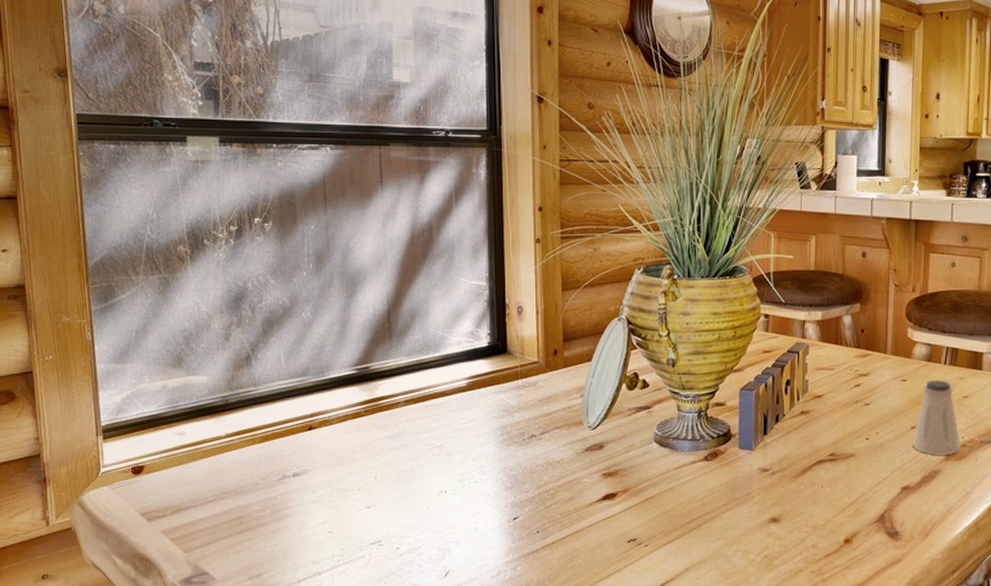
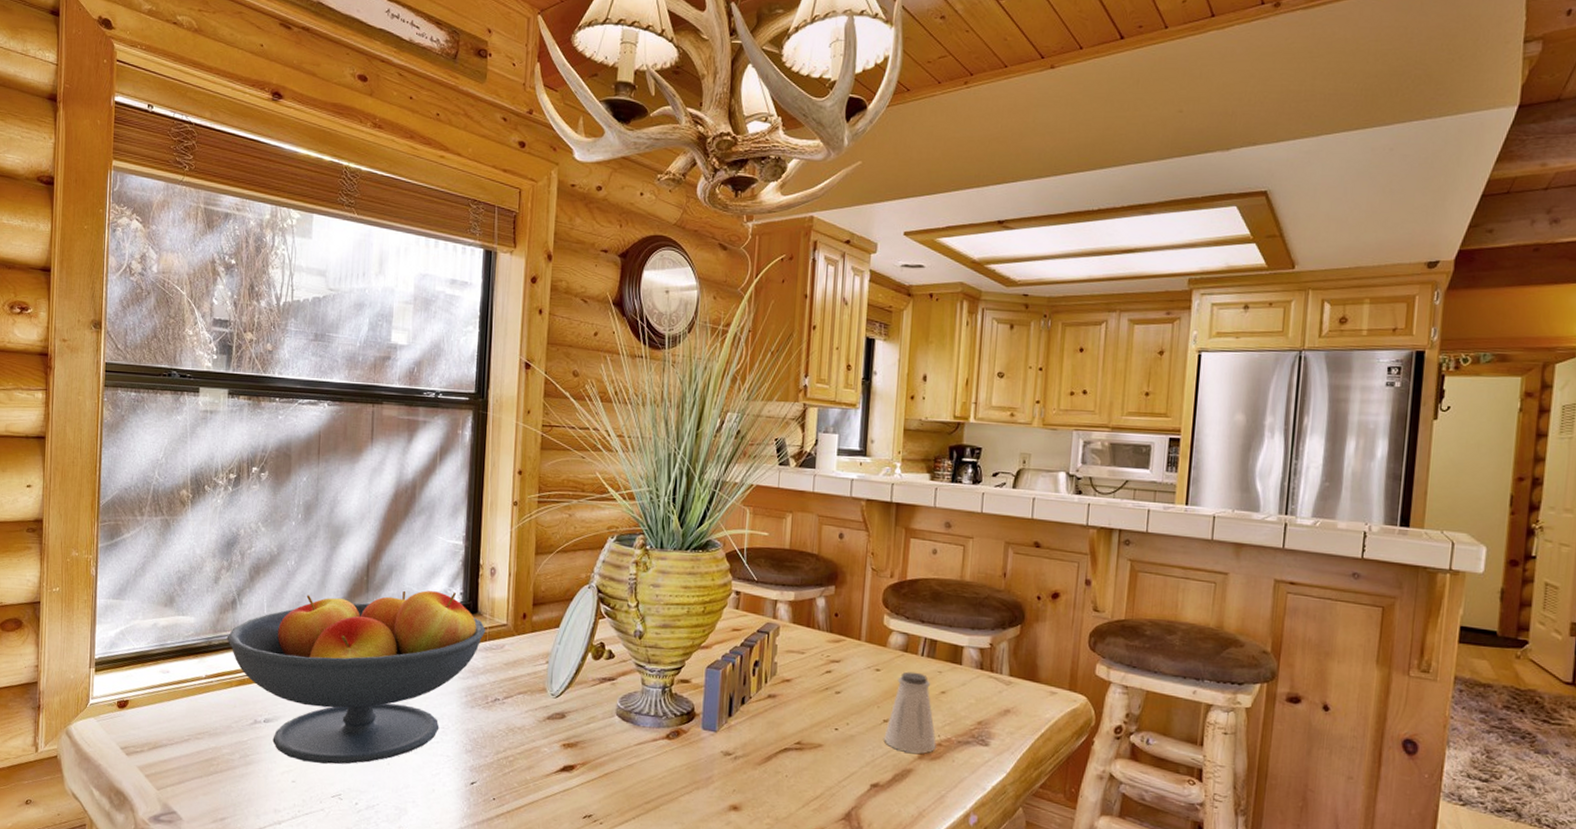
fruit bowl: none [244,333,517,512] -> present [226,590,486,764]

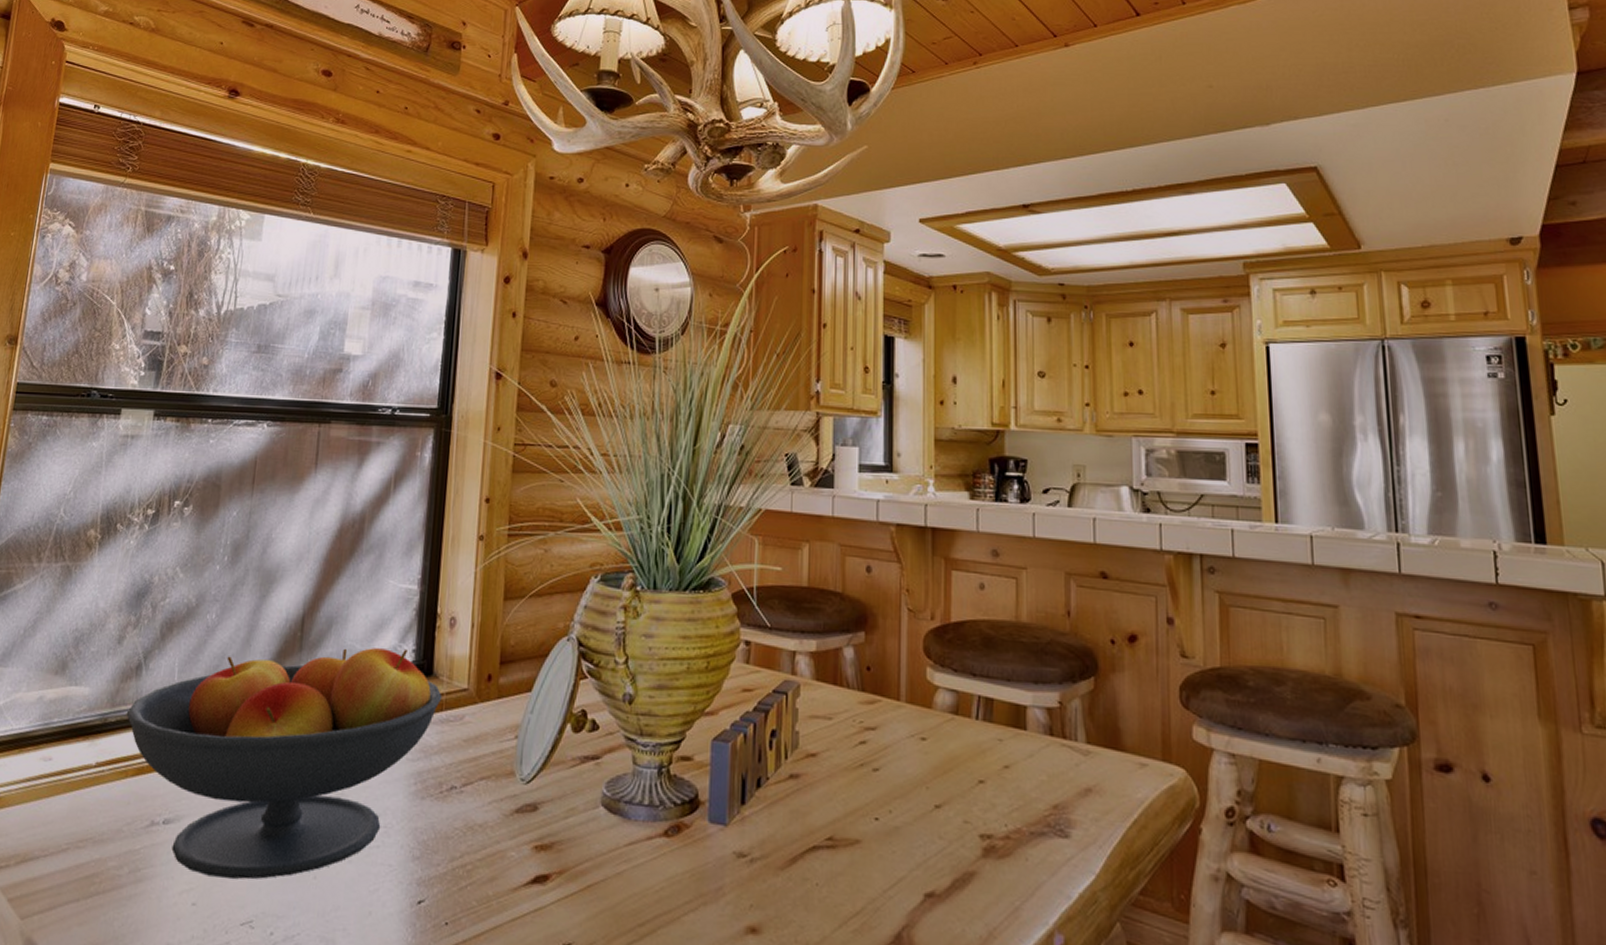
saltshaker: present [884,671,936,754] -> none [937,740,1003,850]

